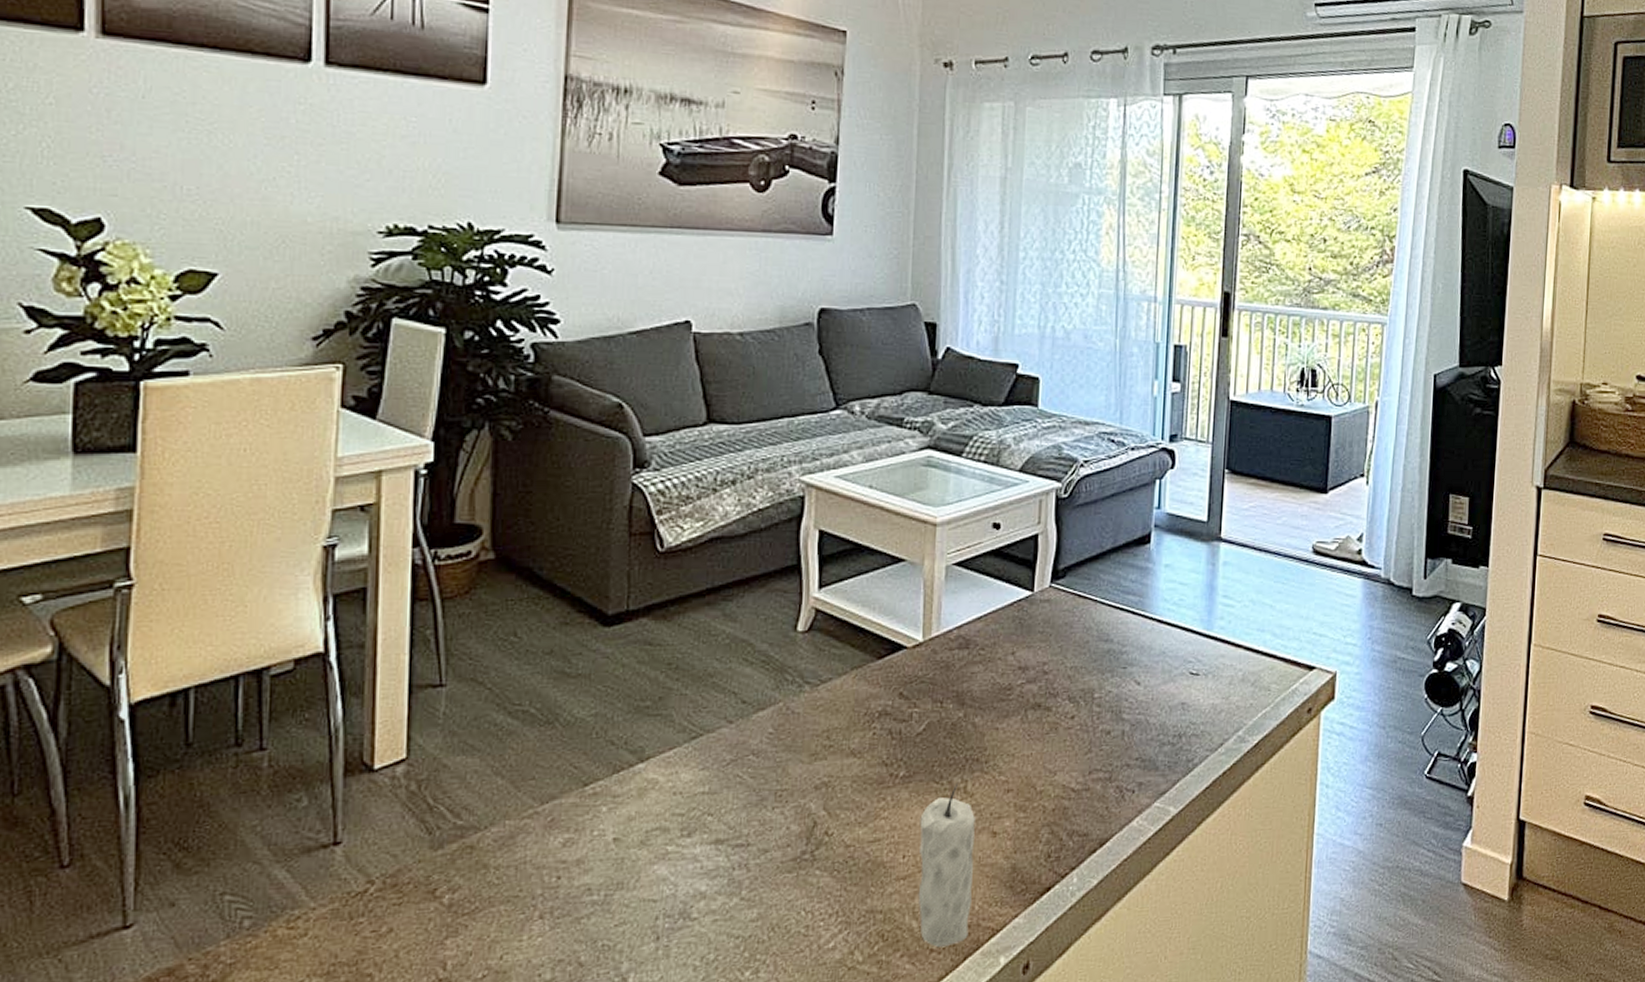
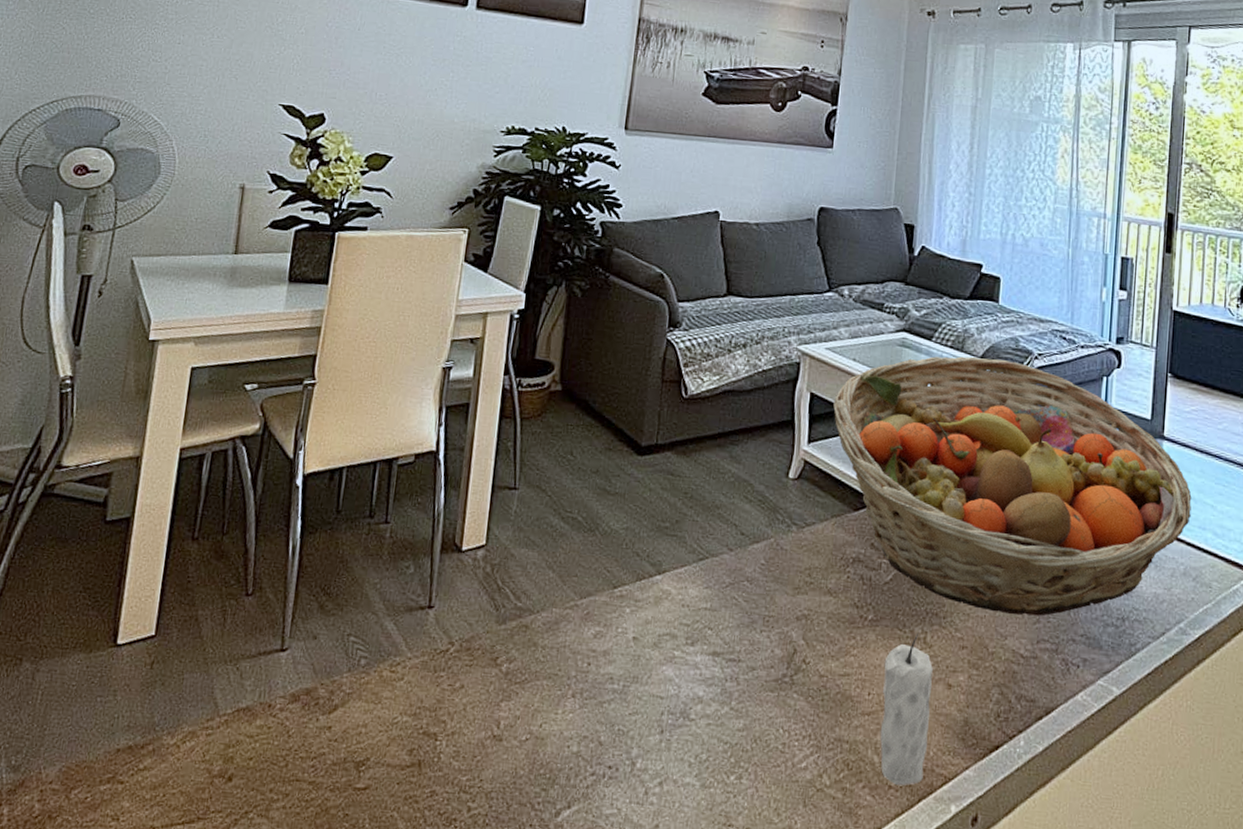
fruit basket: none [848,472,1250,748] -> present [833,356,1192,616]

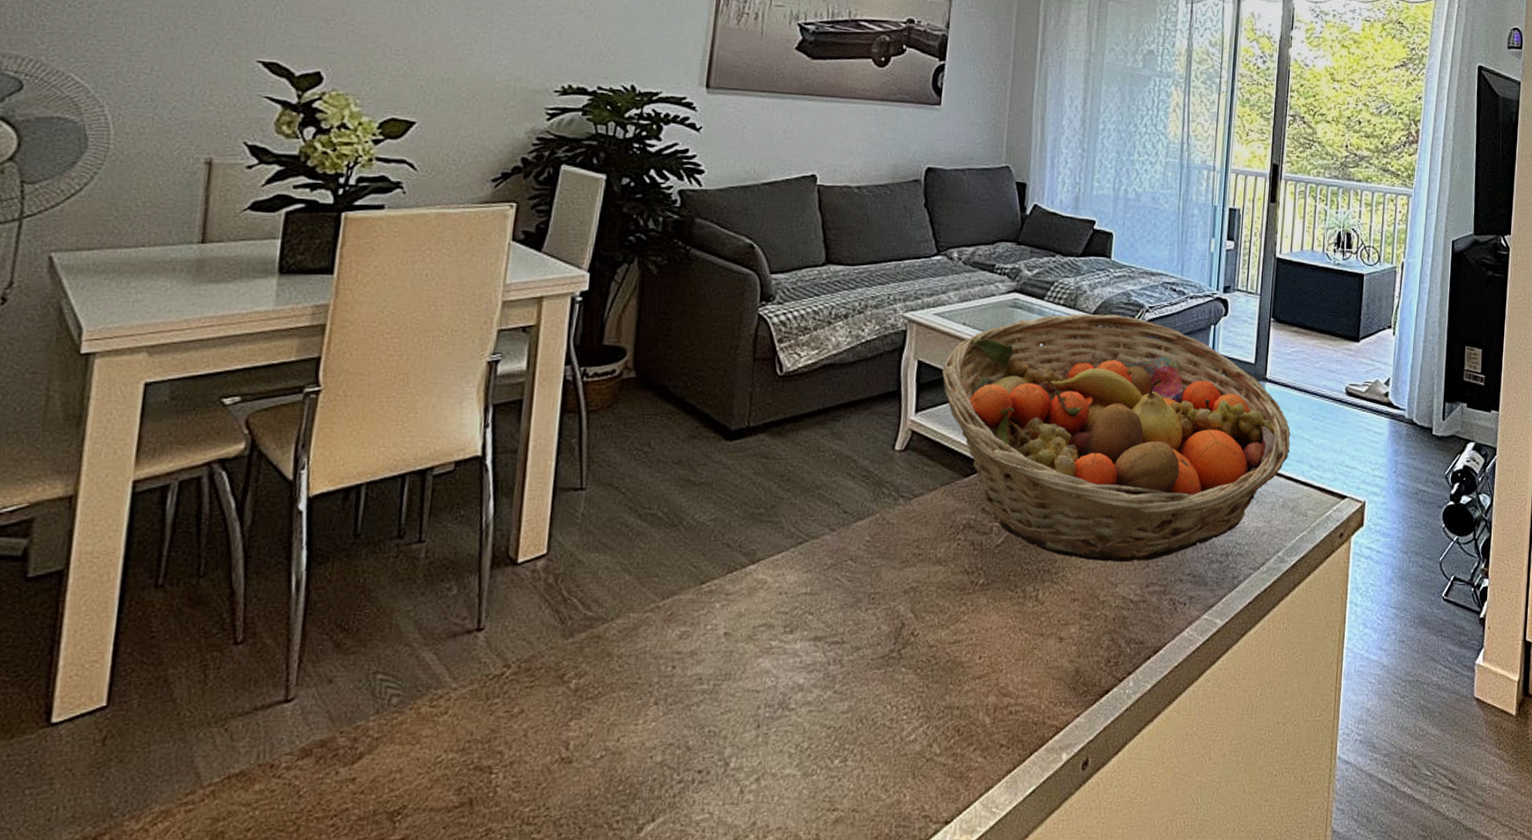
candle: present [880,632,933,786] -> none [991,591,1045,743]

